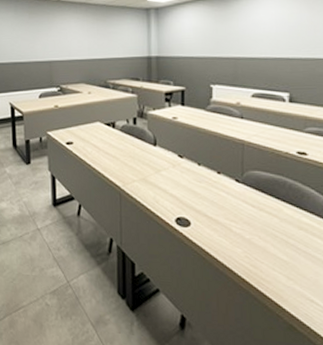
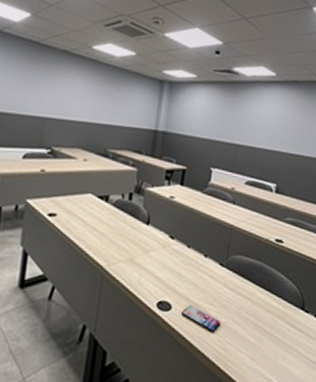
smartphone: none [202,220,246,249] -> present [181,304,221,333]

